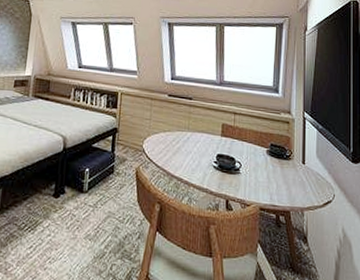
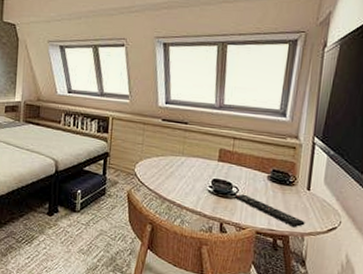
remote control: none [238,169,303,202] -> present [234,194,305,227]

